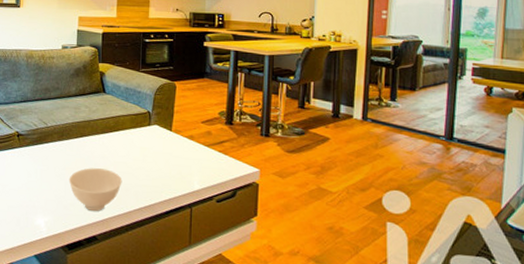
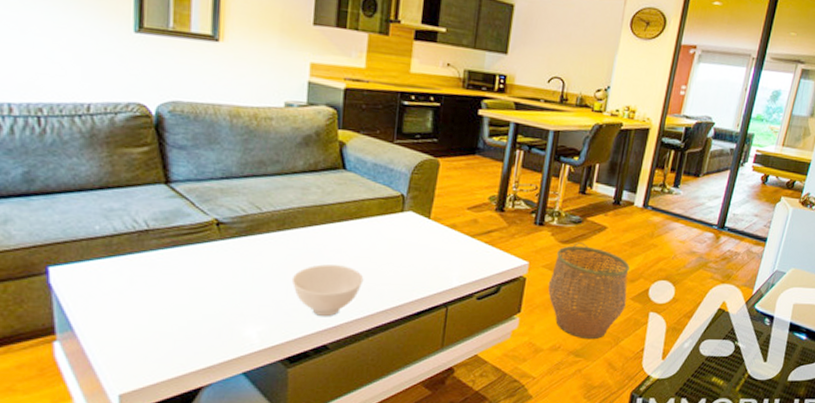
basket: none [280,152,360,247] -> present [548,242,630,340]

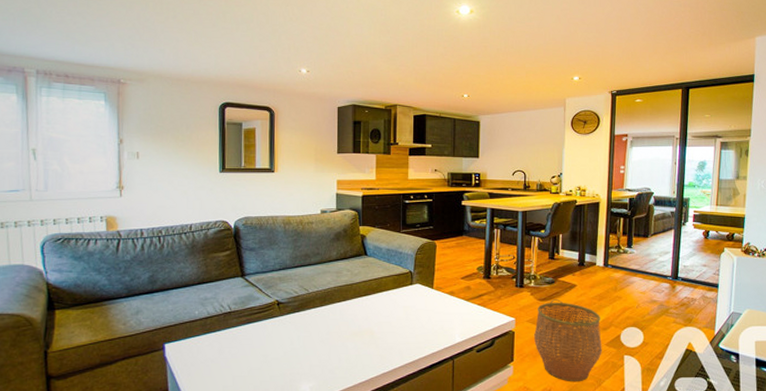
bowl: present [291,264,364,317] -> none [333,330,387,373]

